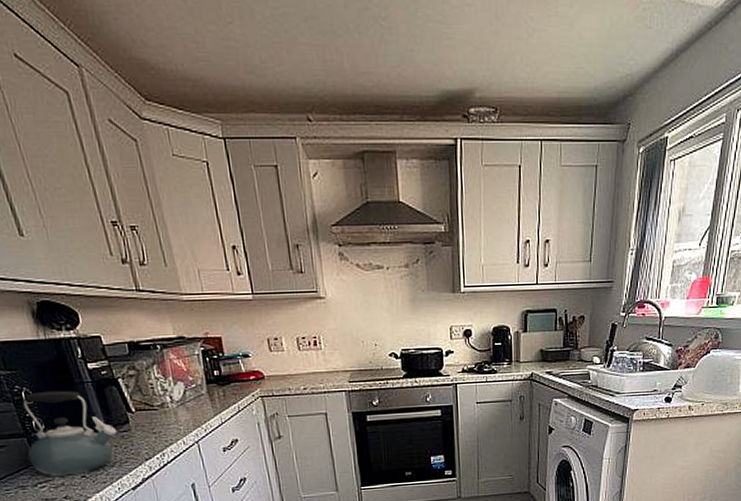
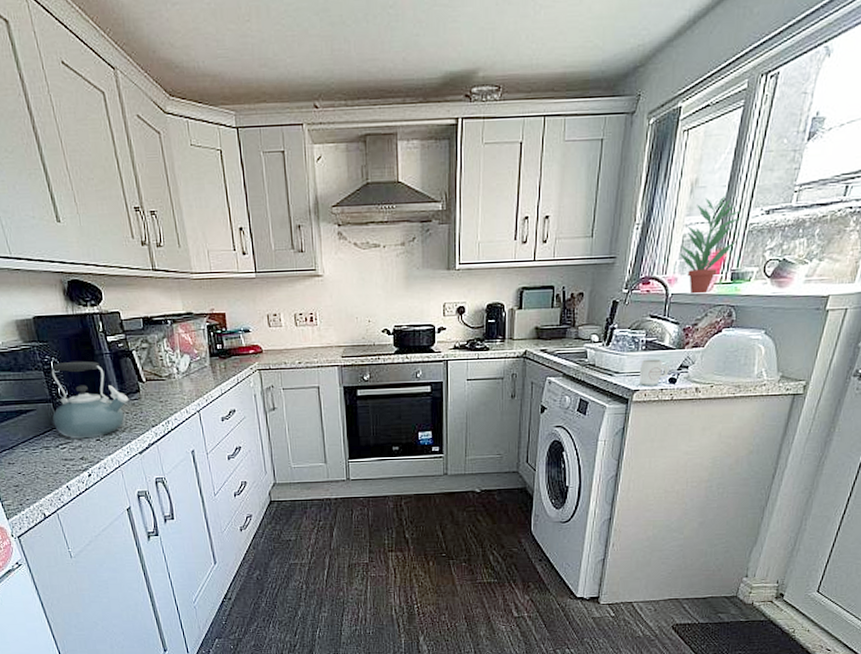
mug: none [638,379,665,405] -> present [638,359,669,385]
potted plant: none [670,222,724,317] -> present [679,194,742,294]

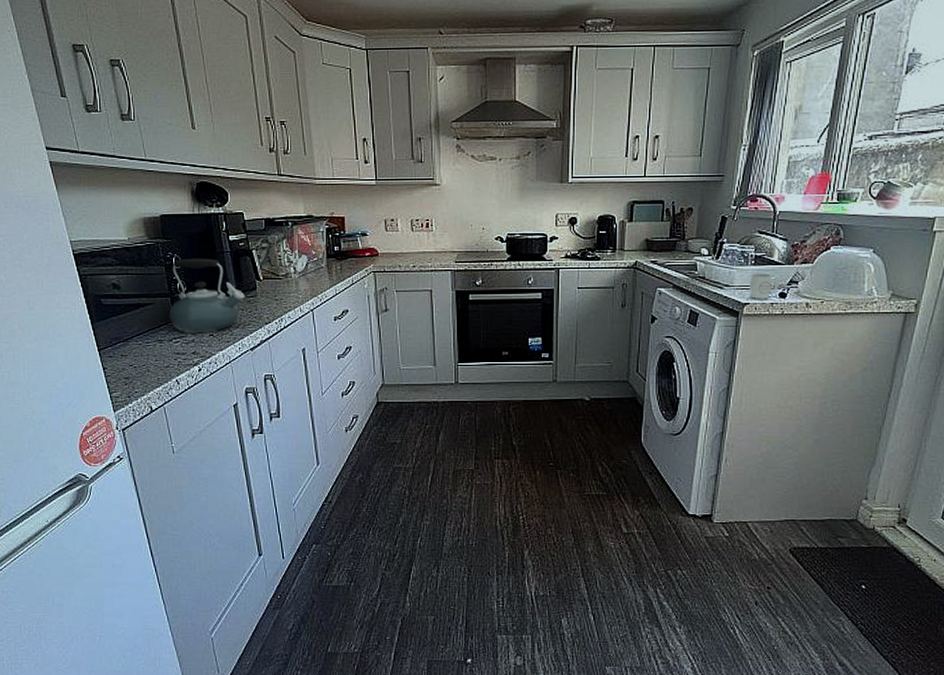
potted plant: present [679,194,742,294] -> none [785,120,845,212]

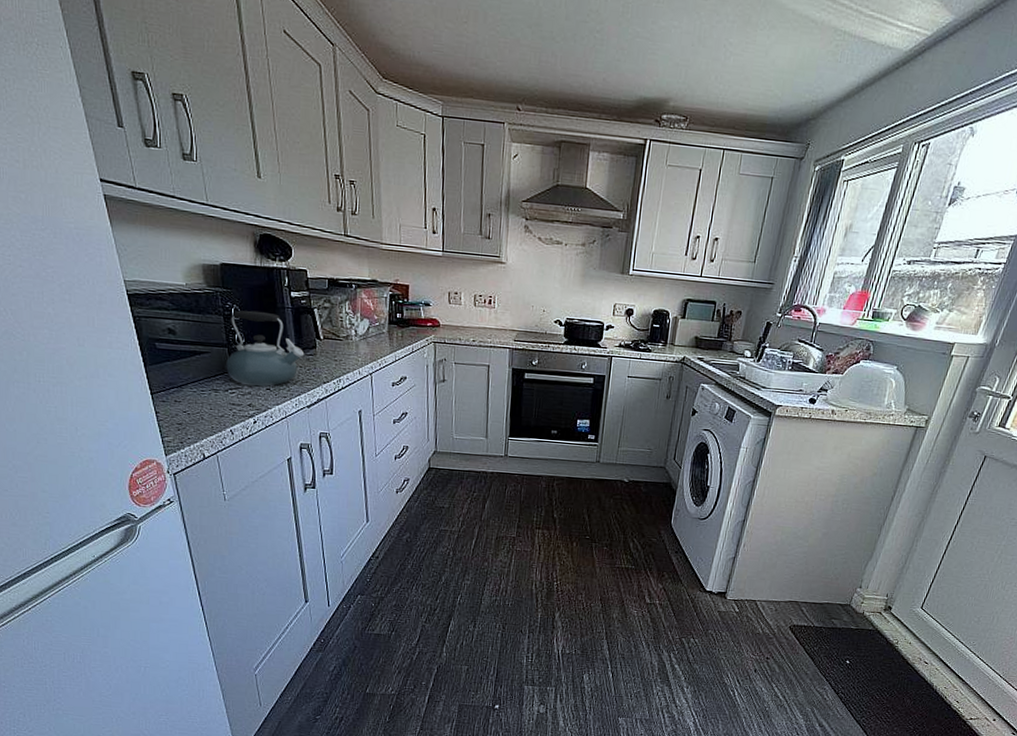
mug: present [749,273,779,299] -> none [782,378,811,403]

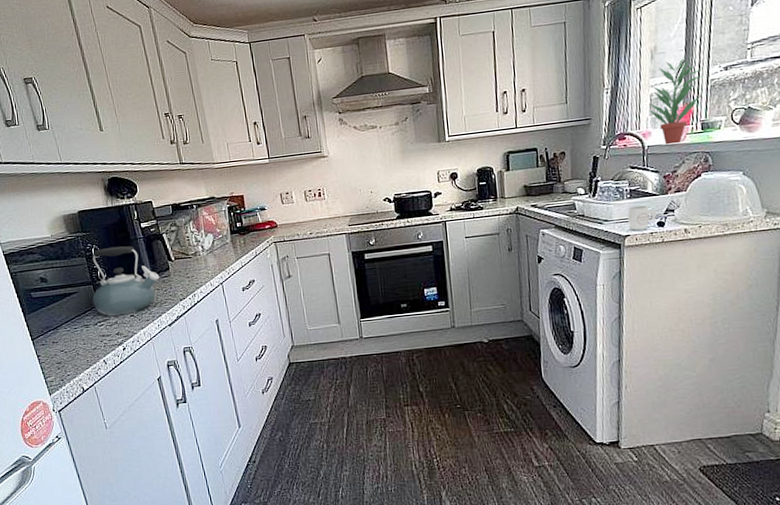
mug: none [782,378,811,403] -> present [627,205,656,231]
potted plant: none [829,241,887,327] -> present [648,57,703,145]

